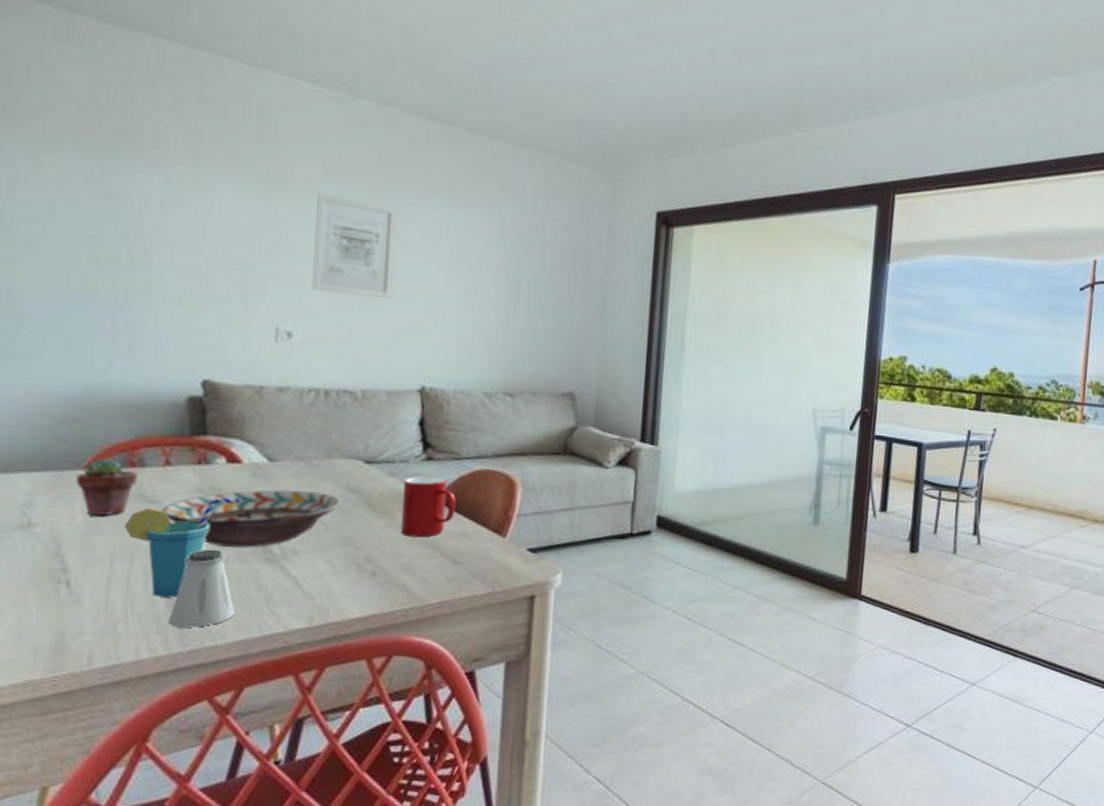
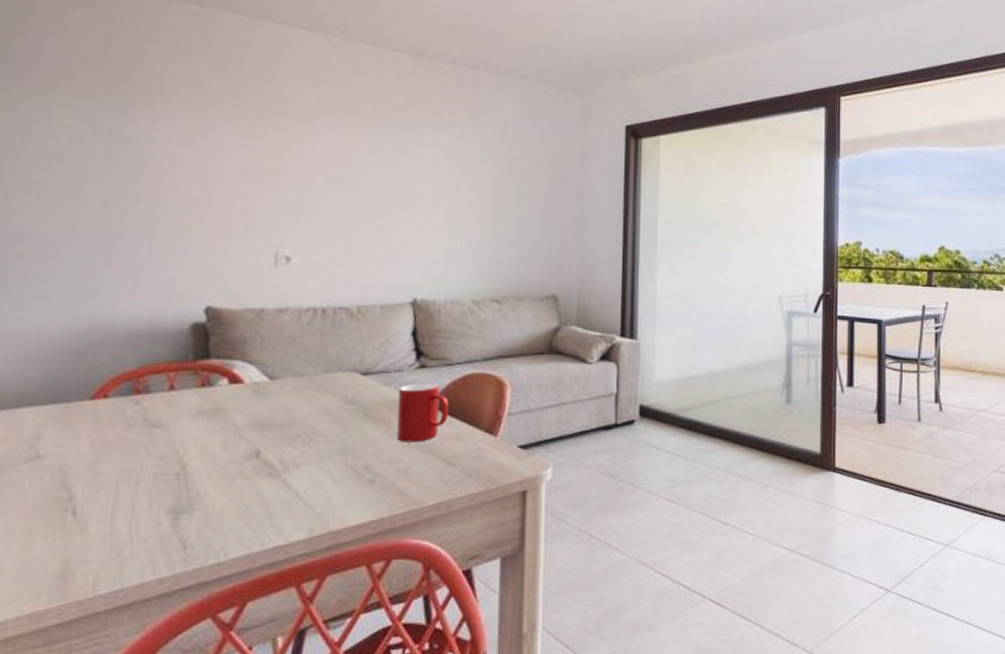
potted succulent: present [77,457,138,516] -> none [84,387,144,443]
cup: present [124,497,241,597] -> none [129,417,242,519]
decorative bowl: present [161,490,340,548] -> none [166,406,338,465]
saltshaker: present [167,549,235,629] -> none [171,468,238,548]
wall art: present [312,193,397,299] -> none [308,128,387,219]

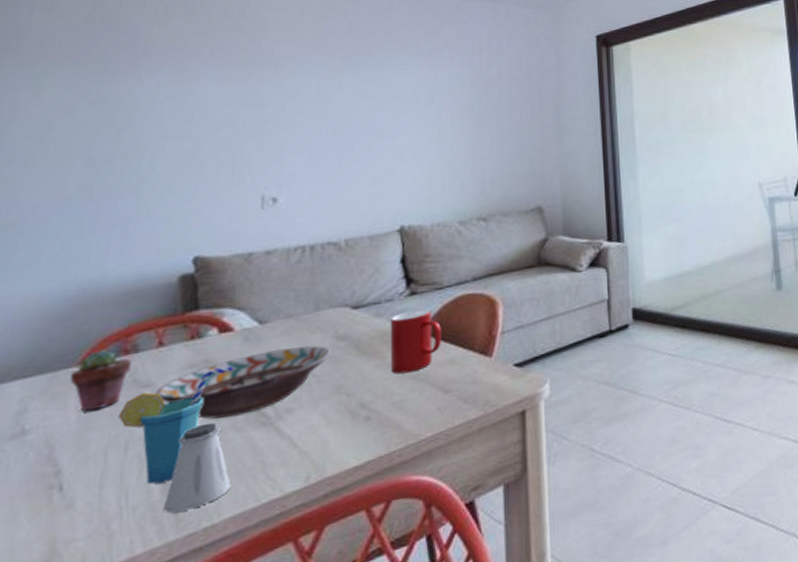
potted succulent: none [84,387,144,443] -> present [71,349,132,411]
cup: none [129,417,242,519] -> present [118,367,233,484]
decorative bowl: none [166,406,338,465] -> present [155,345,330,419]
saltshaker: none [171,468,238,548] -> present [163,422,231,514]

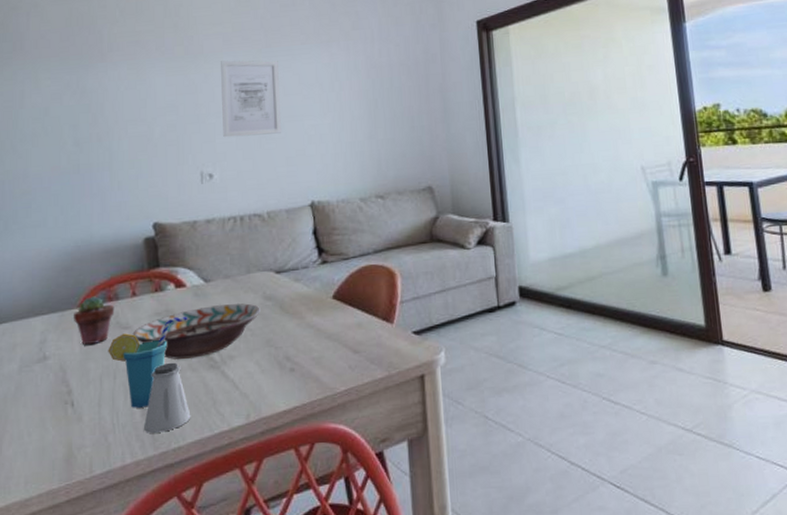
wall art: none [293,69,367,156] -> present [221,60,281,138]
cup: present [390,309,441,374] -> none [306,277,350,333]

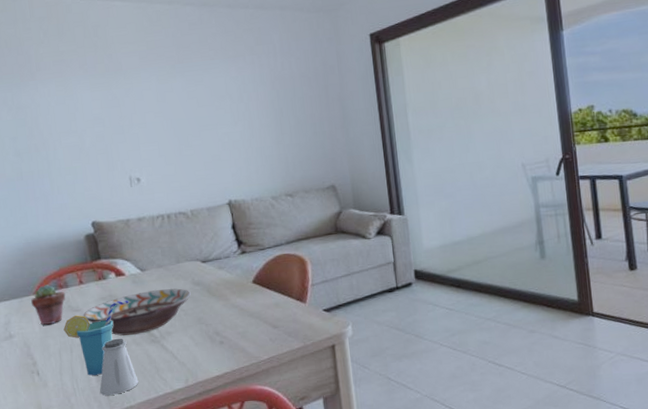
wall art: present [221,60,281,138] -> none [139,75,198,146]

